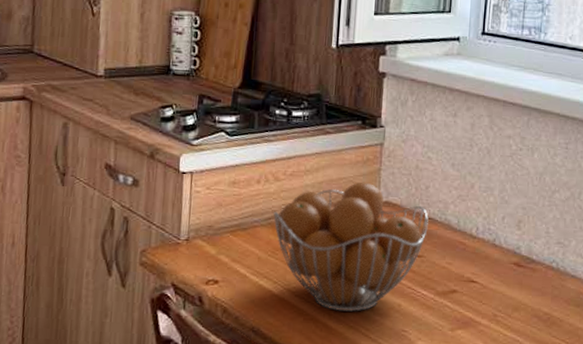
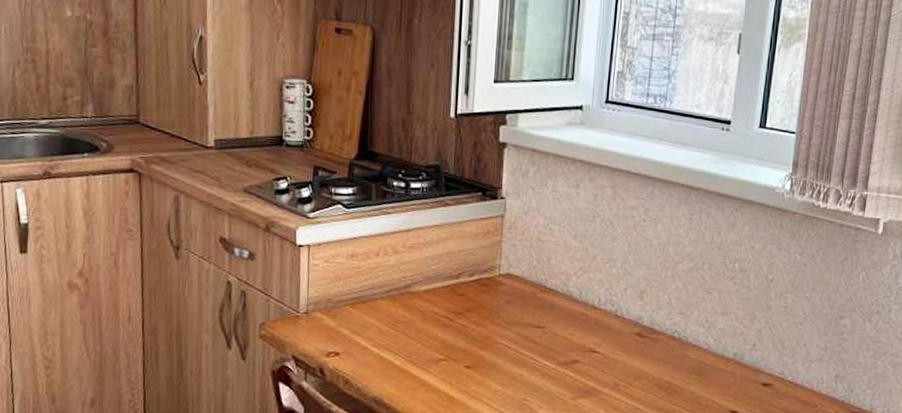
fruit basket: present [273,181,429,312] -> none [392,254,550,382]

